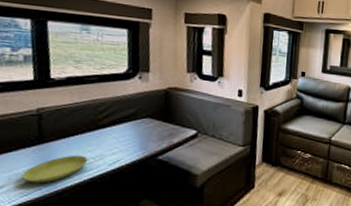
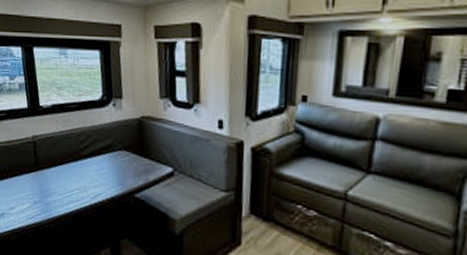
saucer: present [21,155,88,183] -> none [26,184,74,209]

